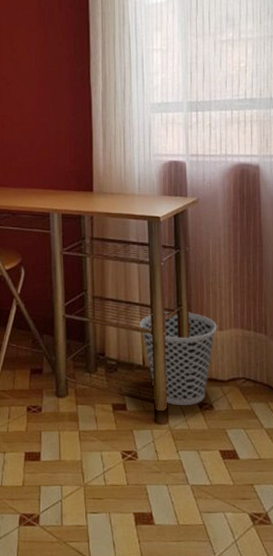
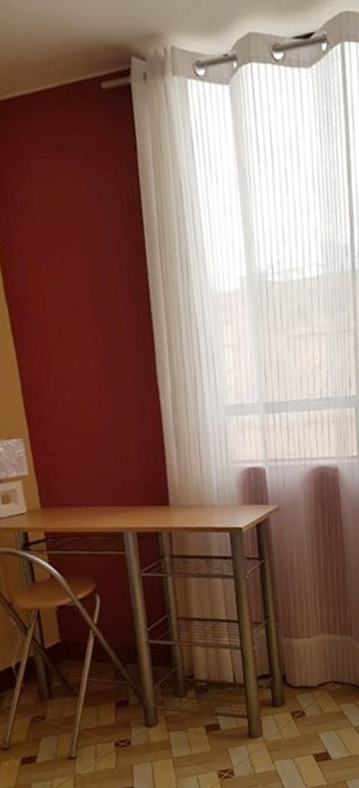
wastebasket: present [139,312,217,406] -> none [227,623,305,718]

